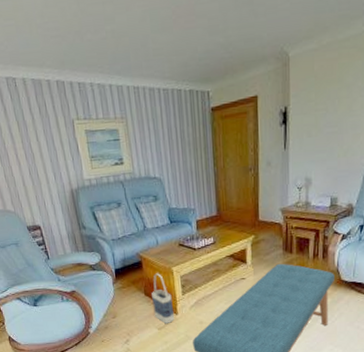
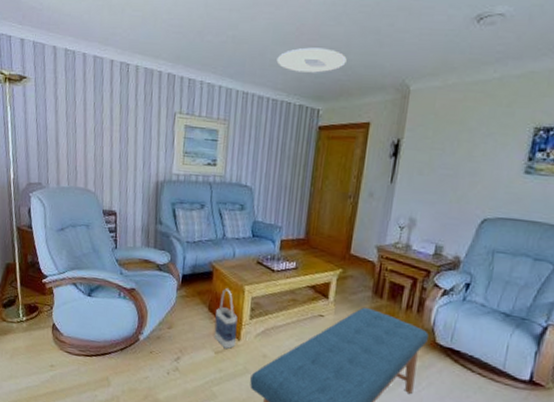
ceiling light: none [159,28,226,58] -> present [276,47,347,73]

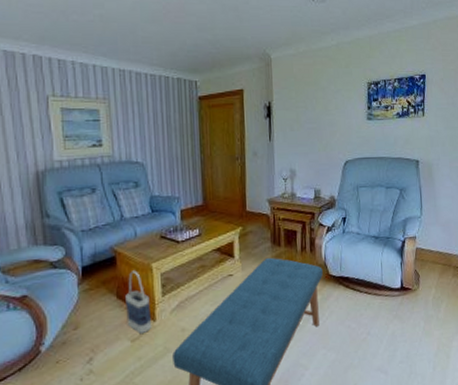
ceiling light: present [276,47,347,73] -> none [148,24,214,48]

